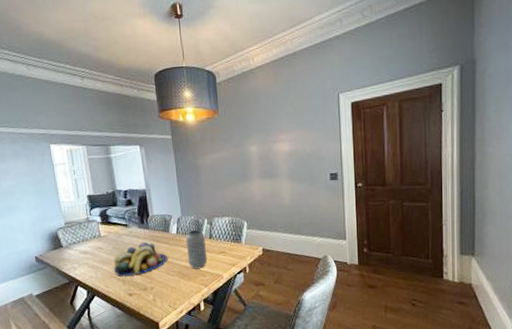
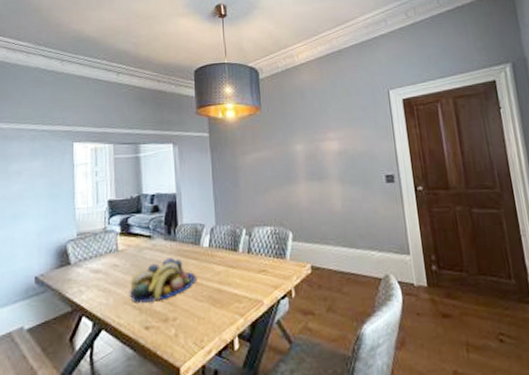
vase: present [185,229,208,269] -> none [219,241,245,293]

